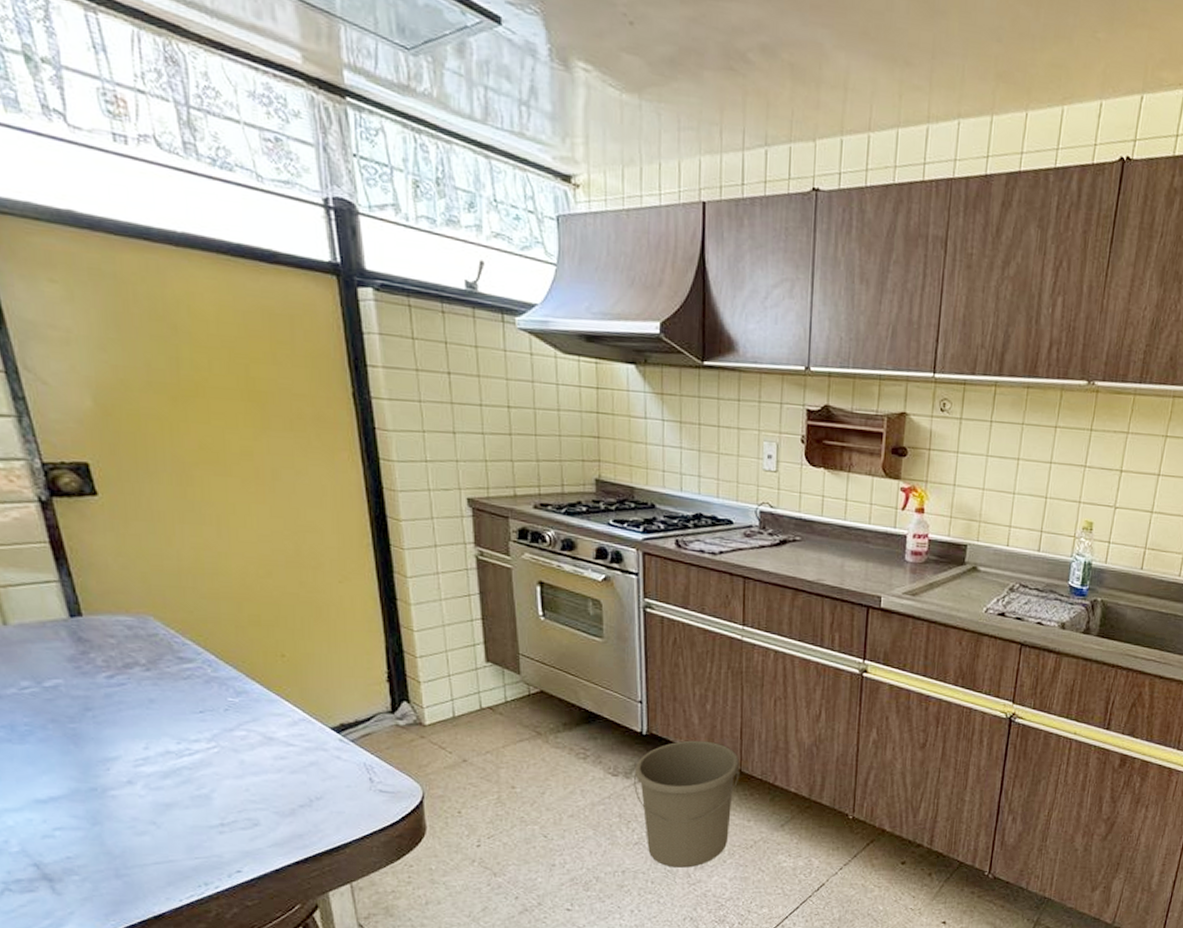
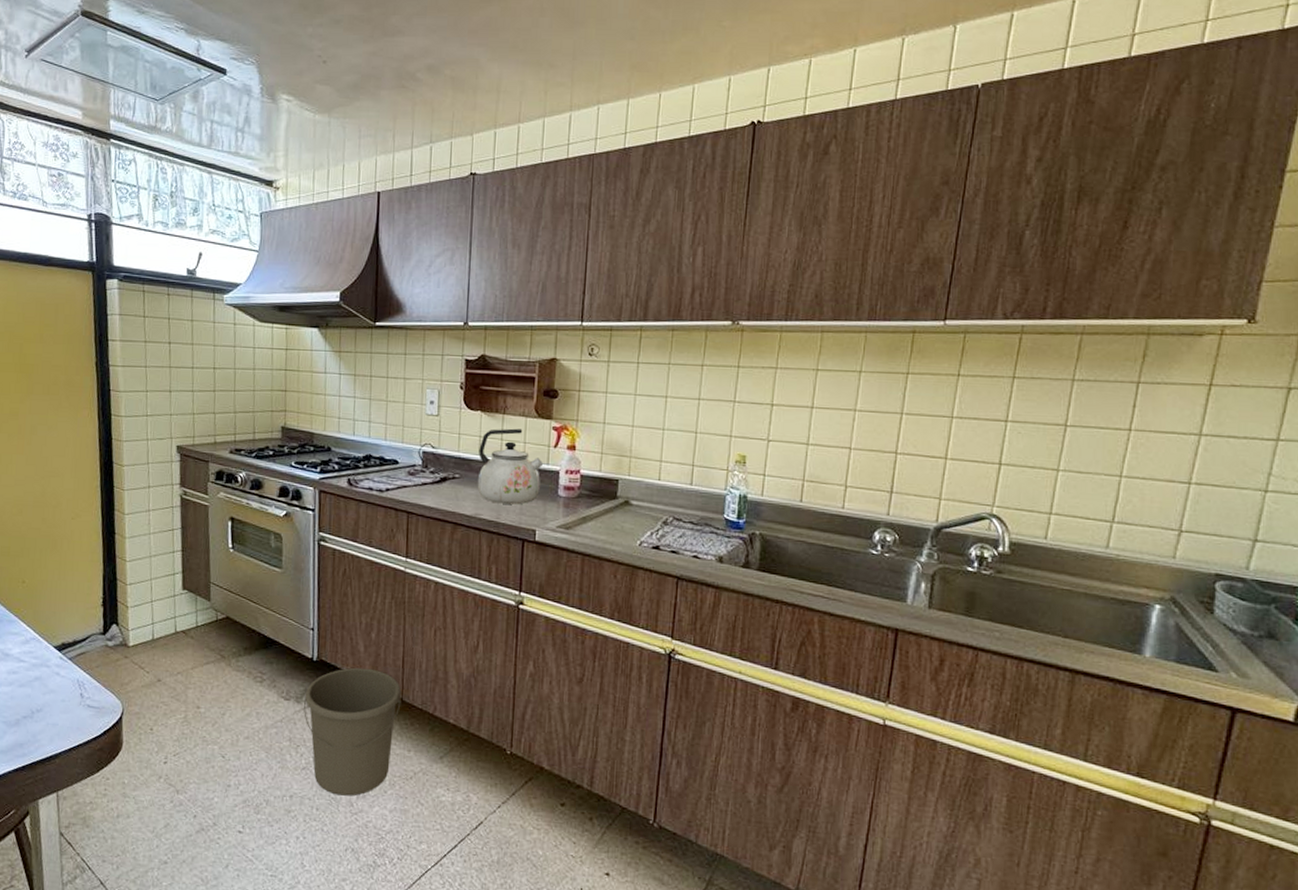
kettle: none [819,488,891,570] -> present [477,428,544,505]

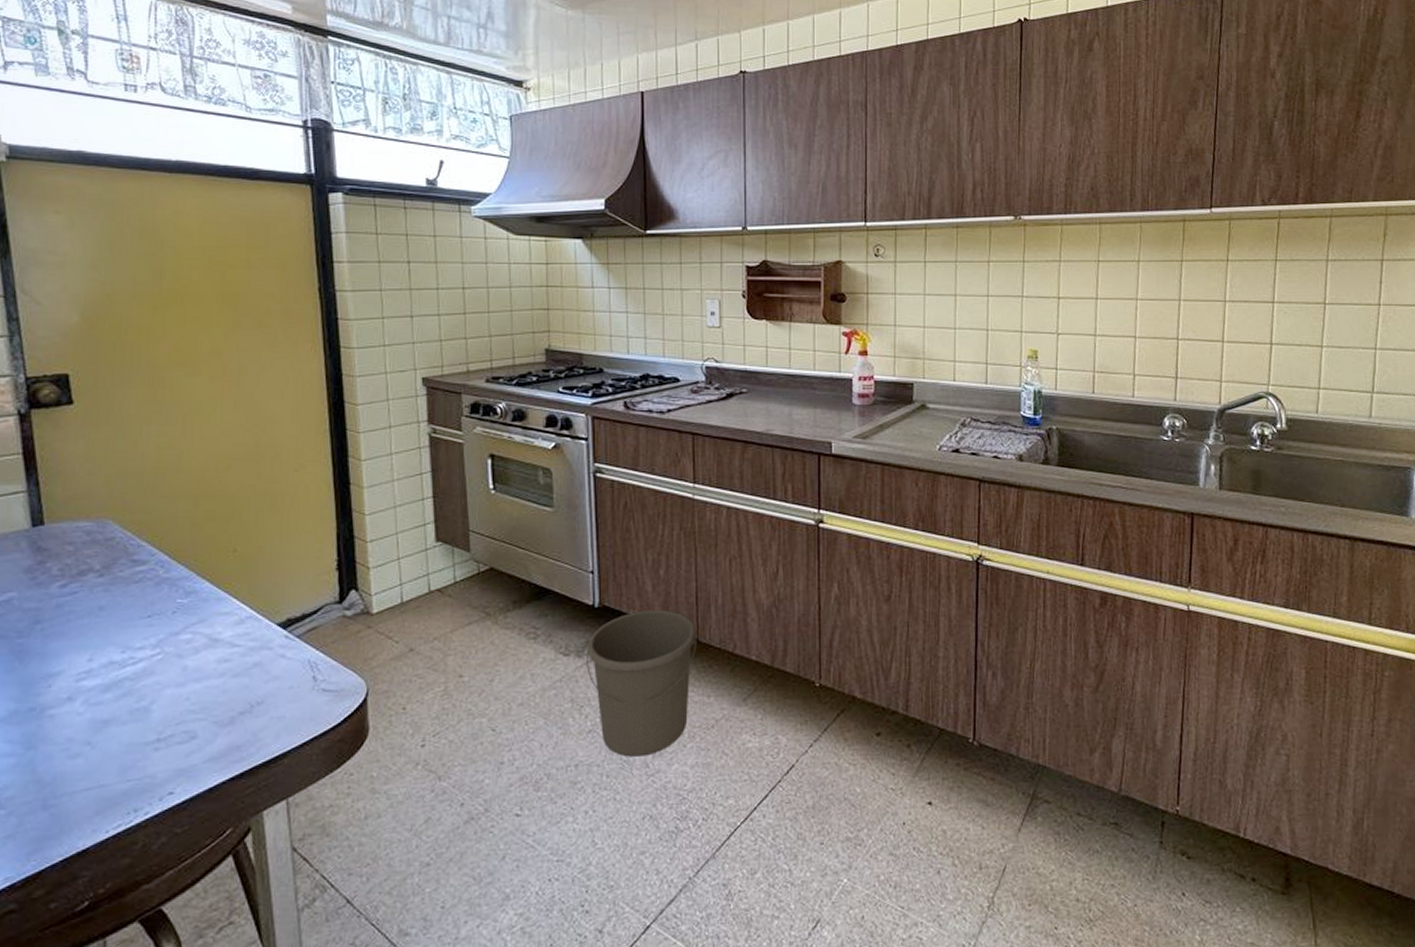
kettle: present [477,428,544,505] -> none [766,336,836,417]

